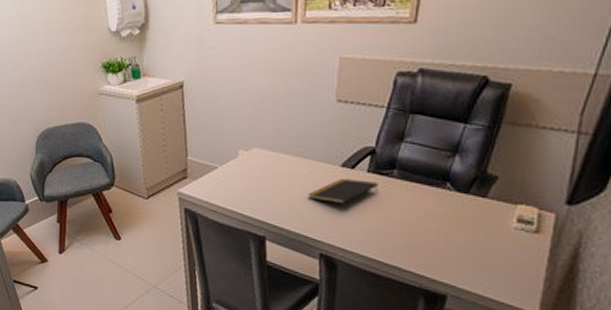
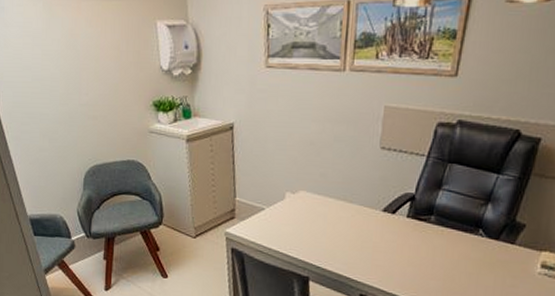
notepad: present [308,179,378,205] -> none [351,223,417,248]

